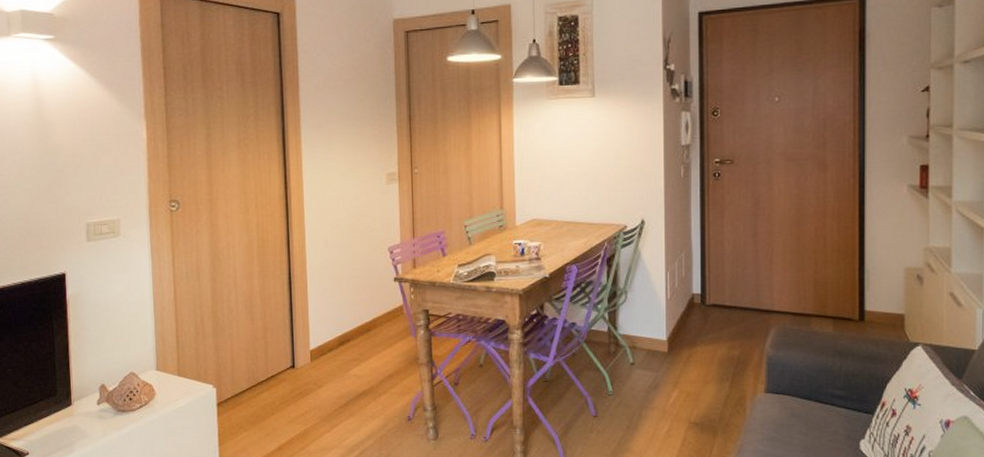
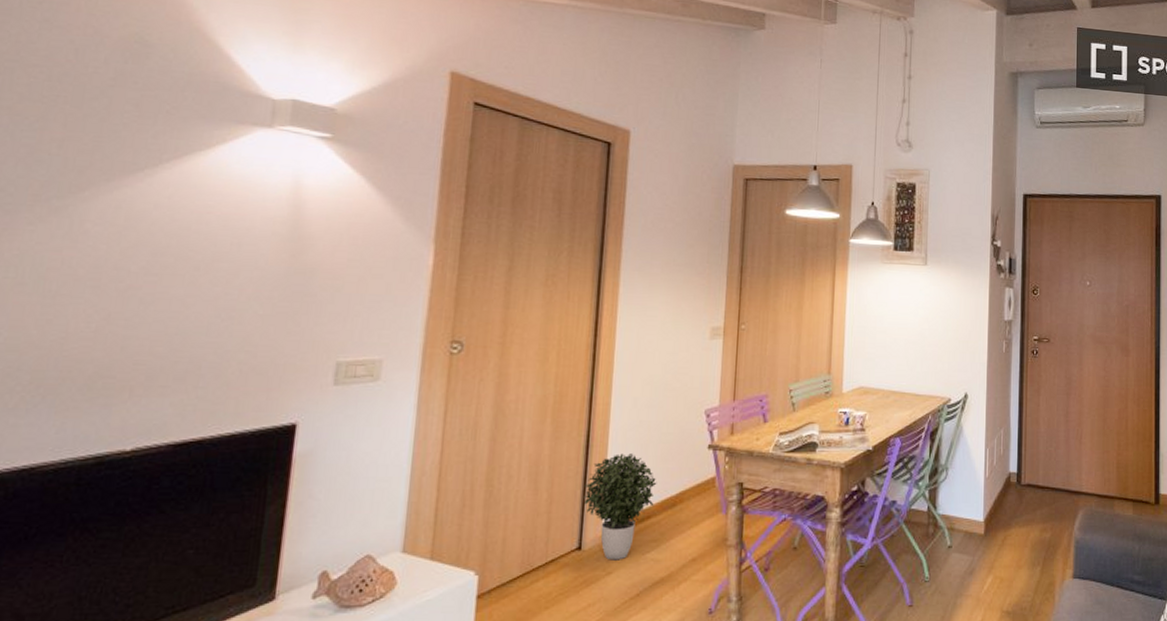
potted plant: none [291,287,352,376] -> present [583,453,657,560]

